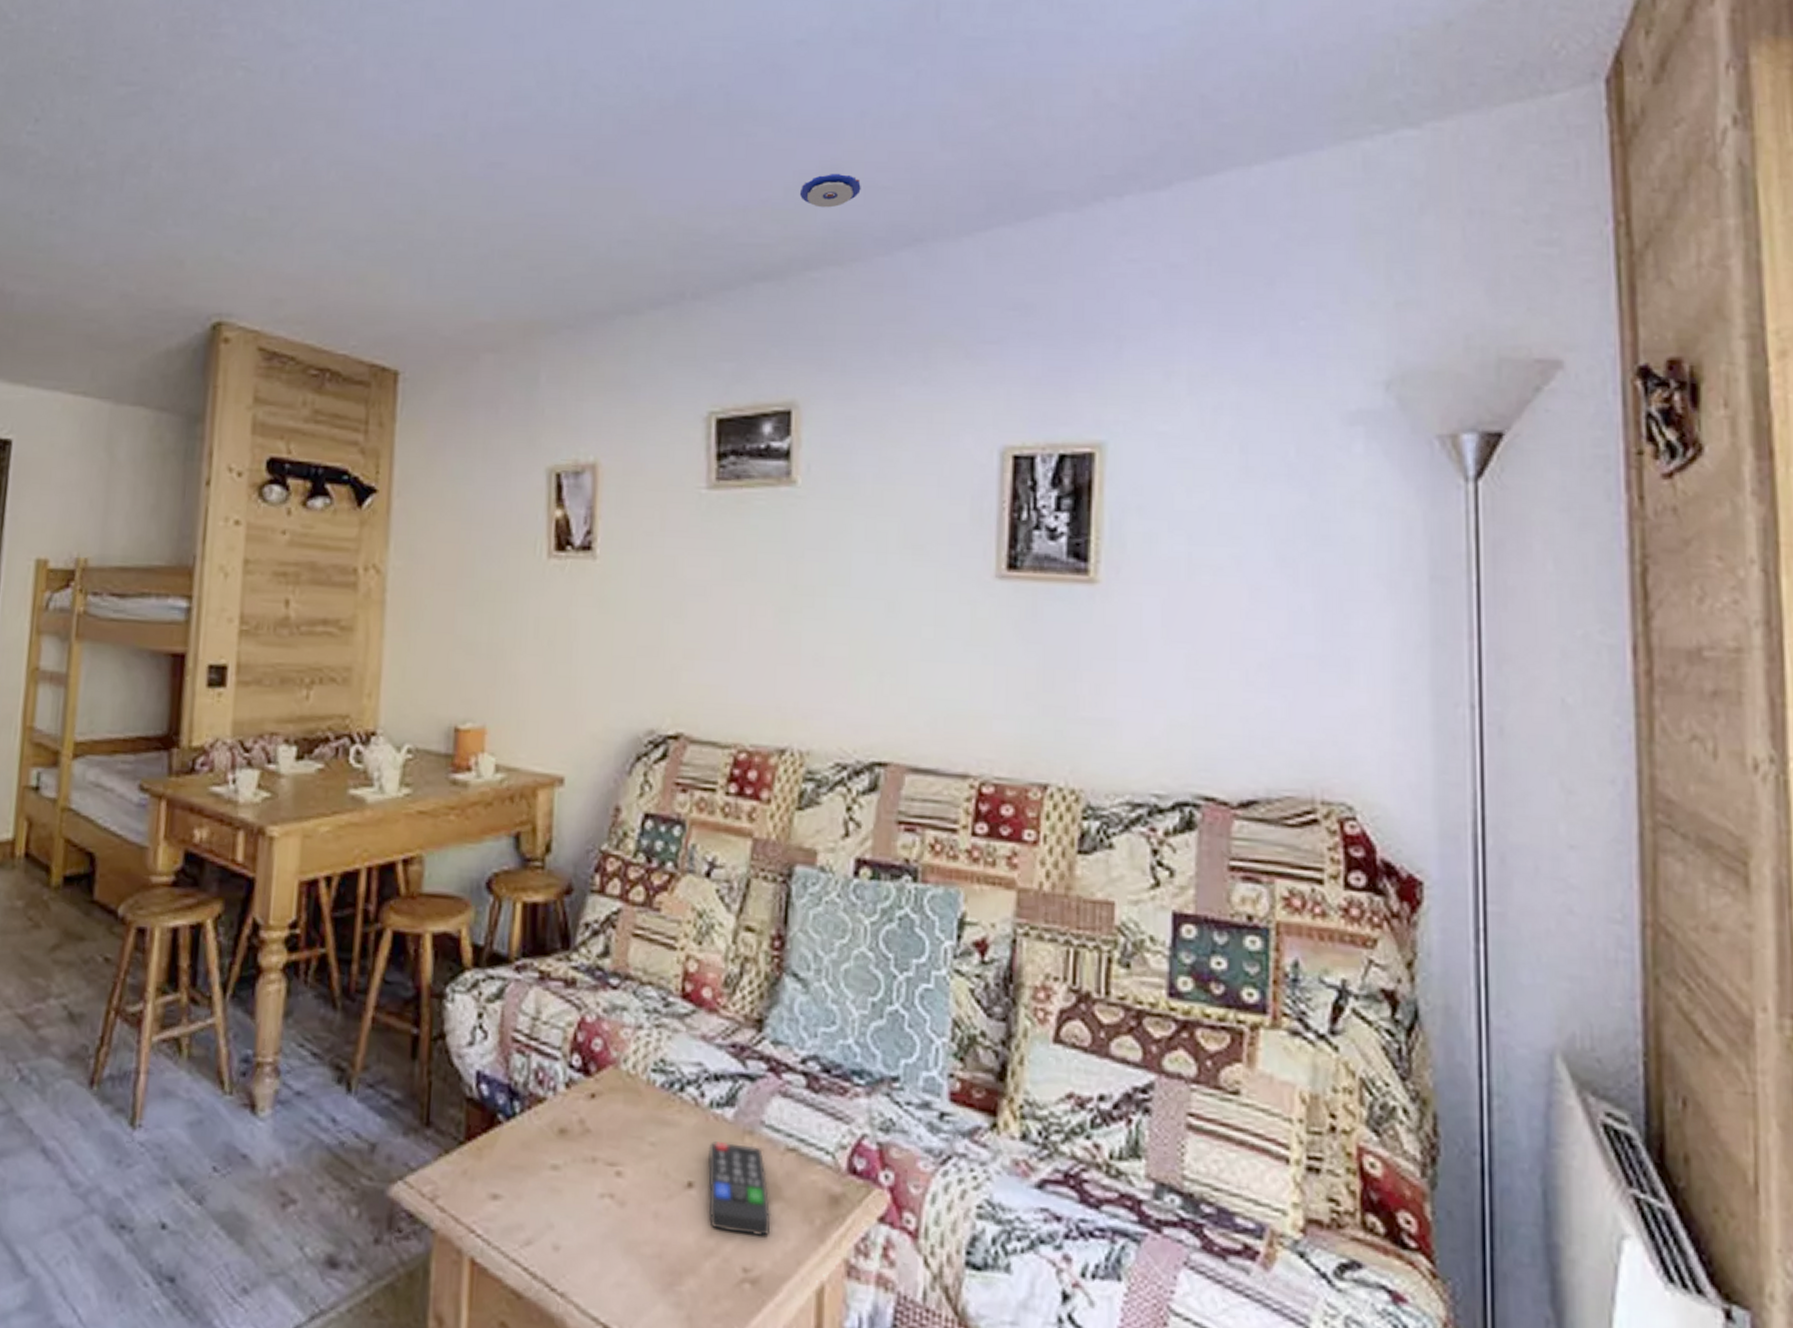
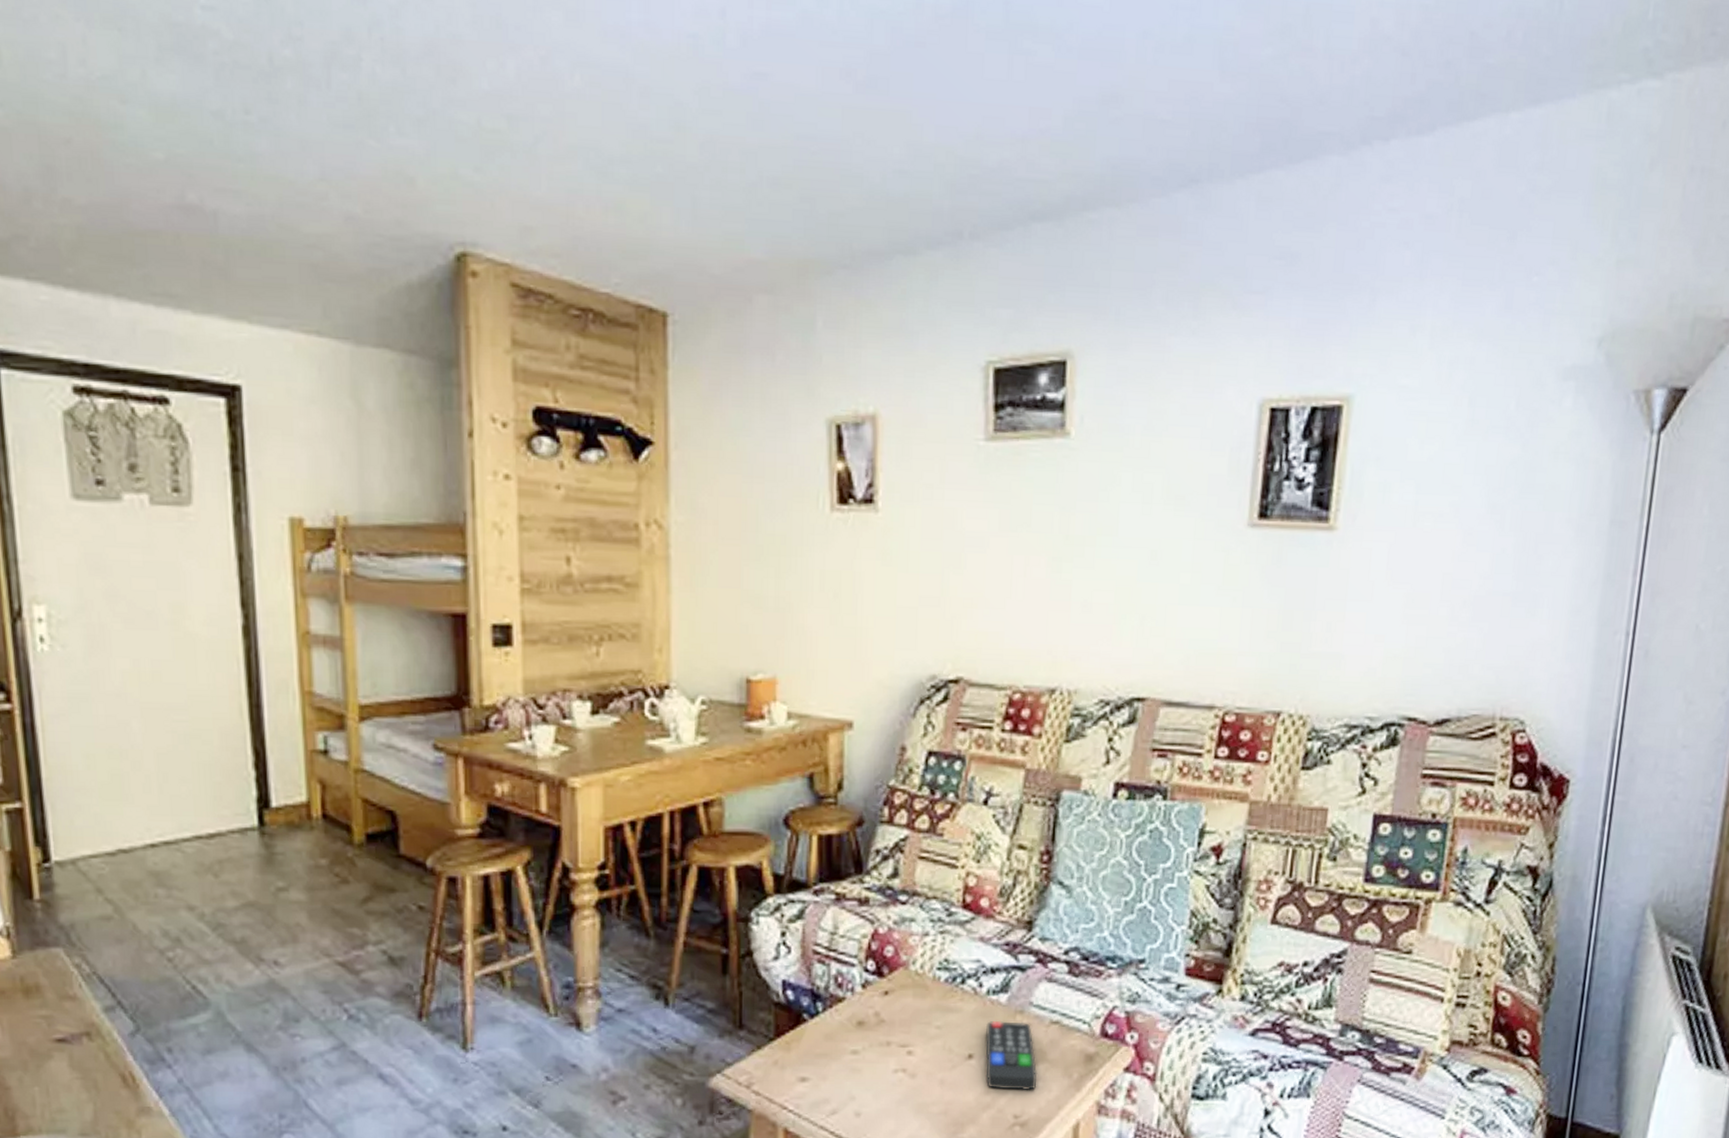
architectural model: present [799,173,861,208] -> none [1078,102,1140,142]

